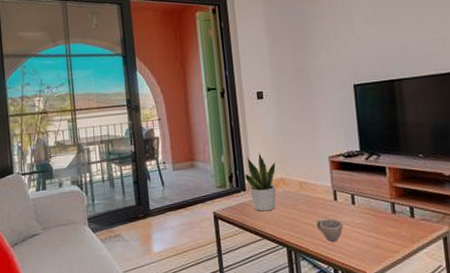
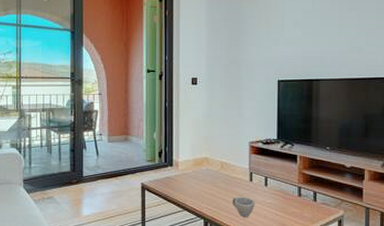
potted plant: present [245,152,276,212] -> none [173,133,202,186]

